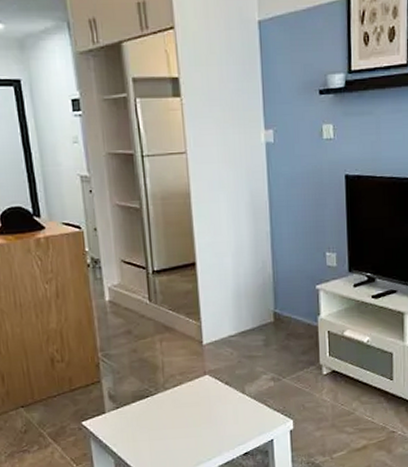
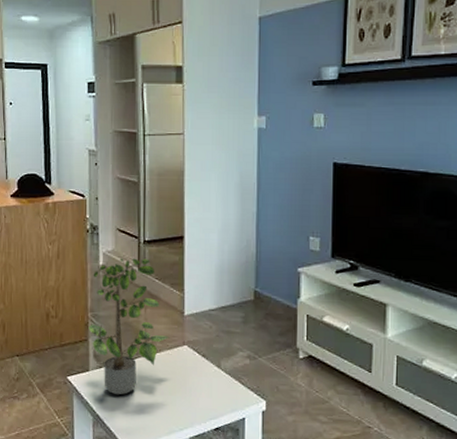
potted plant: none [97,286,190,434] -> present [88,255,170,396]

